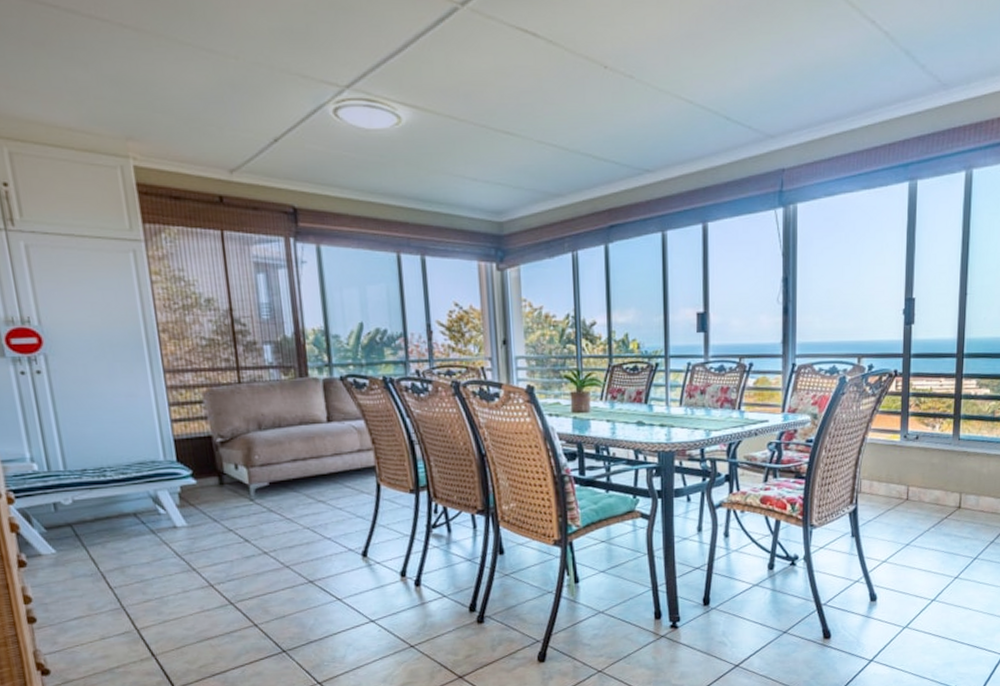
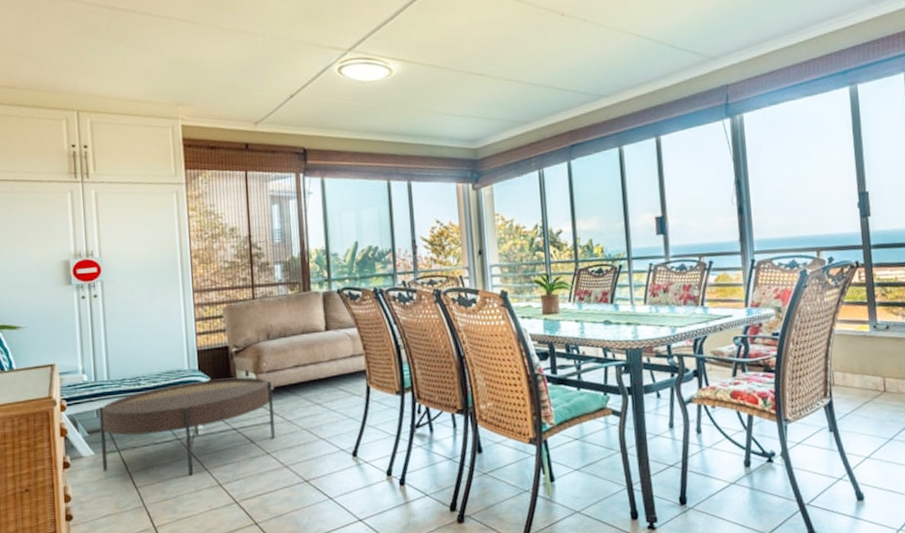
coffee table: none [56,470,274,576] -> present [98,377,276,475]

